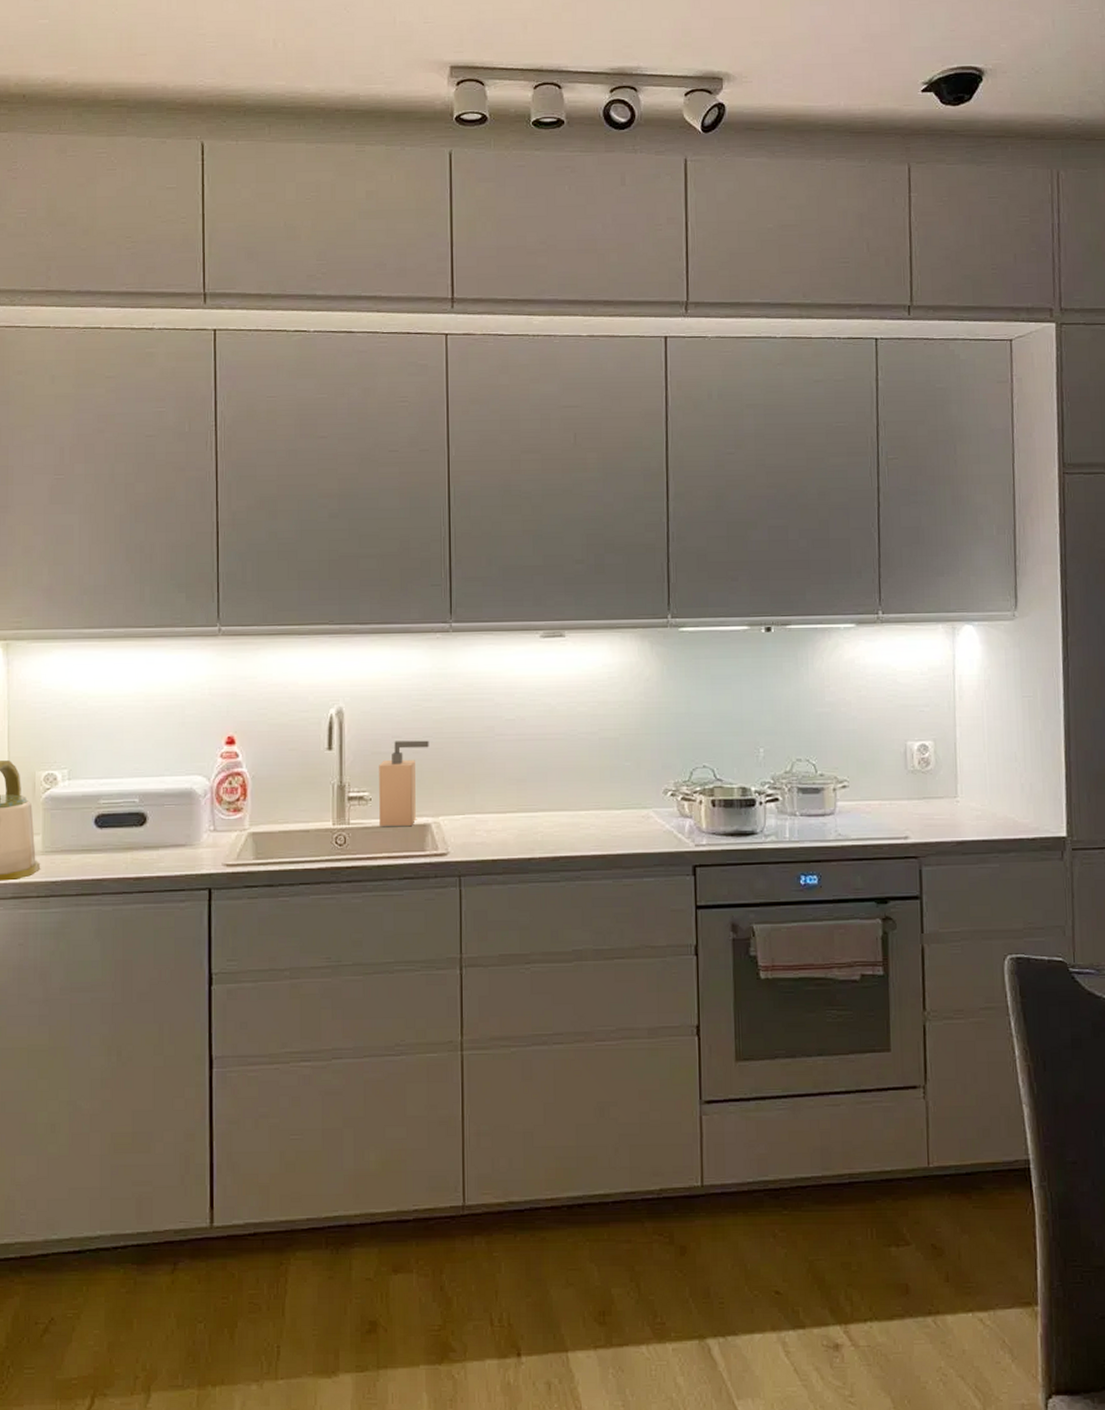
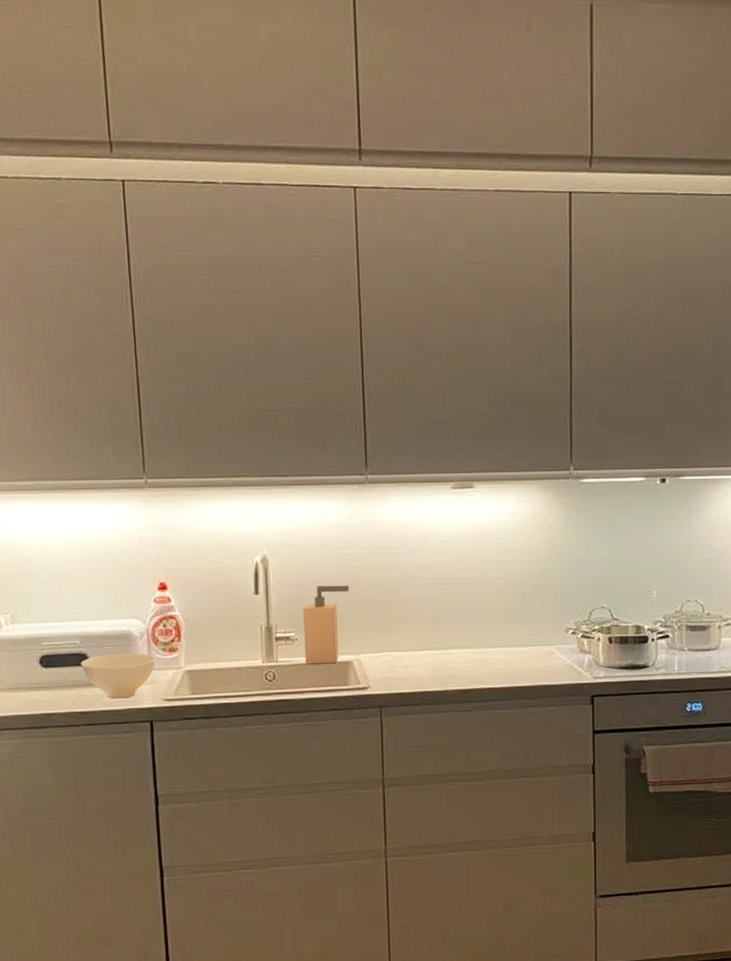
bowl: none [138,813,219,863] -> present [81,653,156,699]

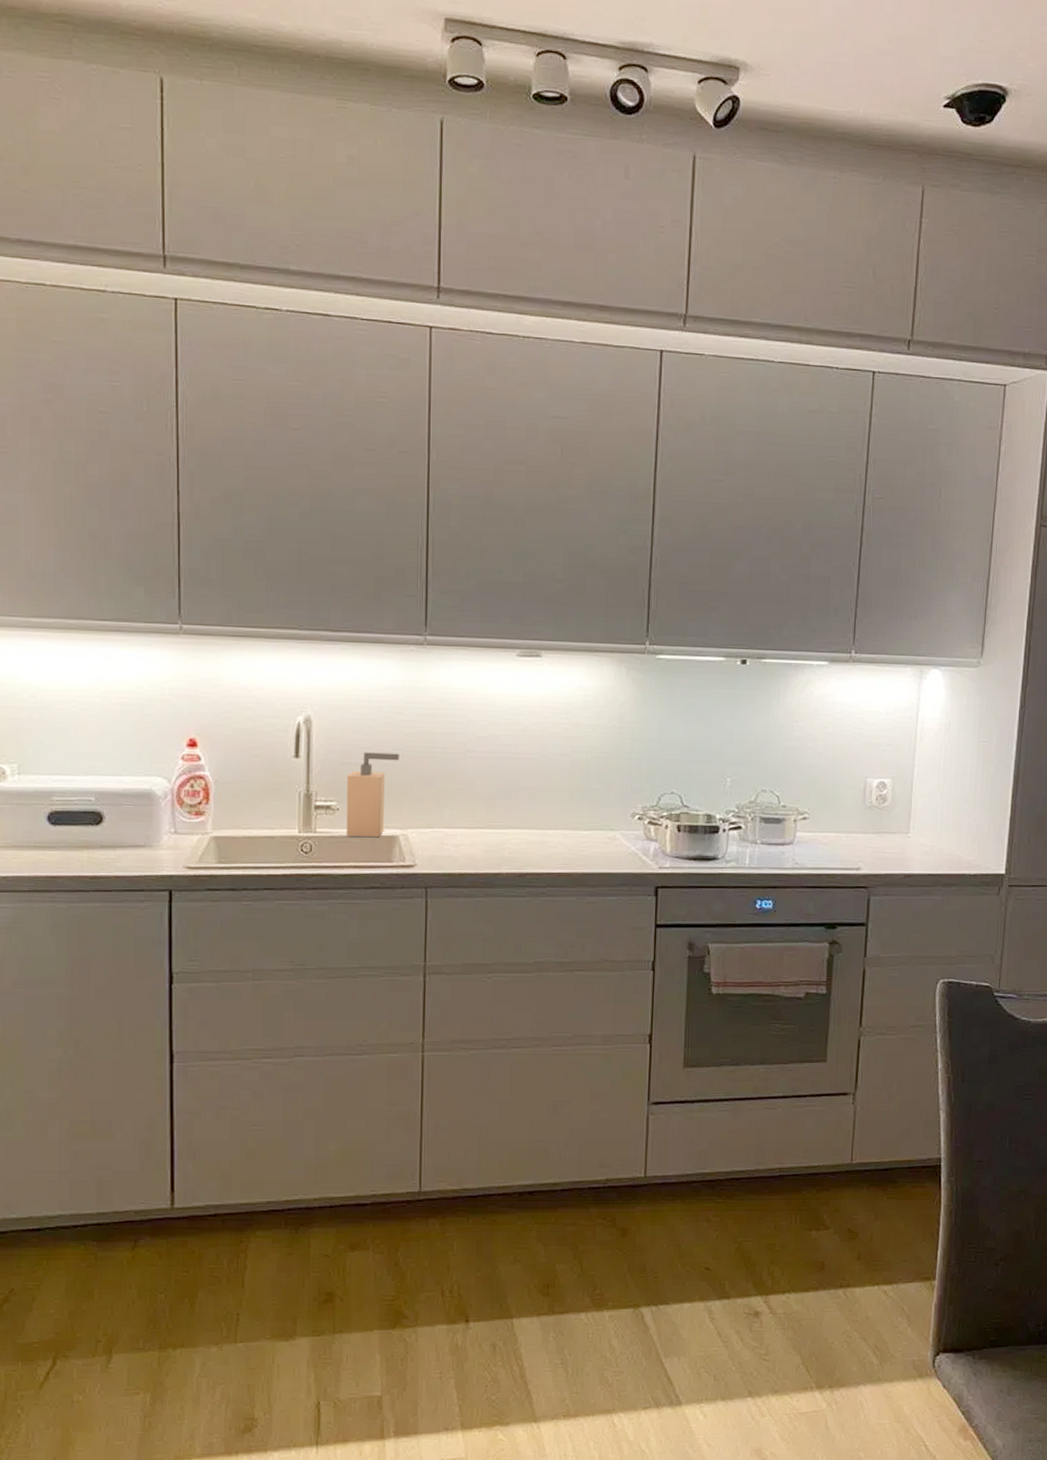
bowl: present [81,653,156,699] -> none [95,814,180,864]

